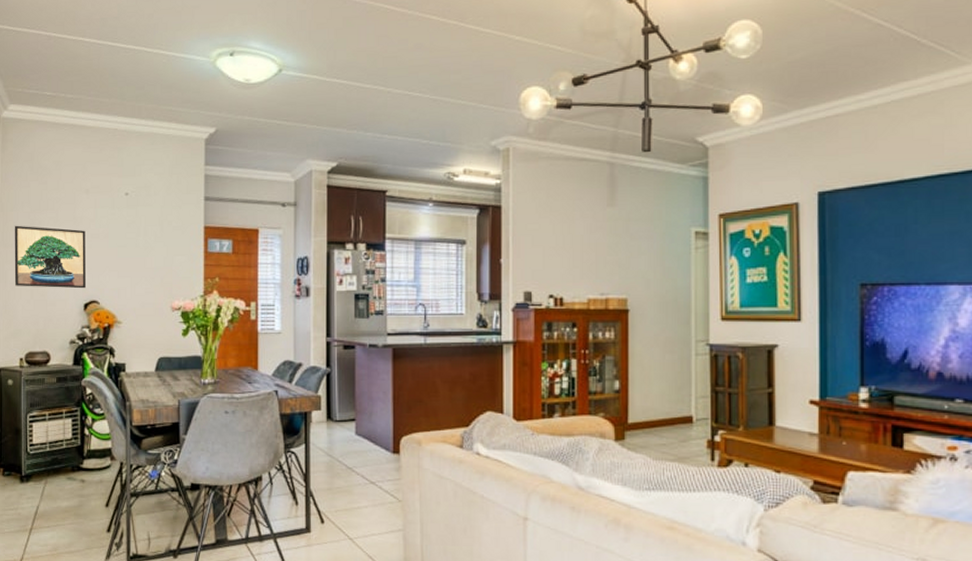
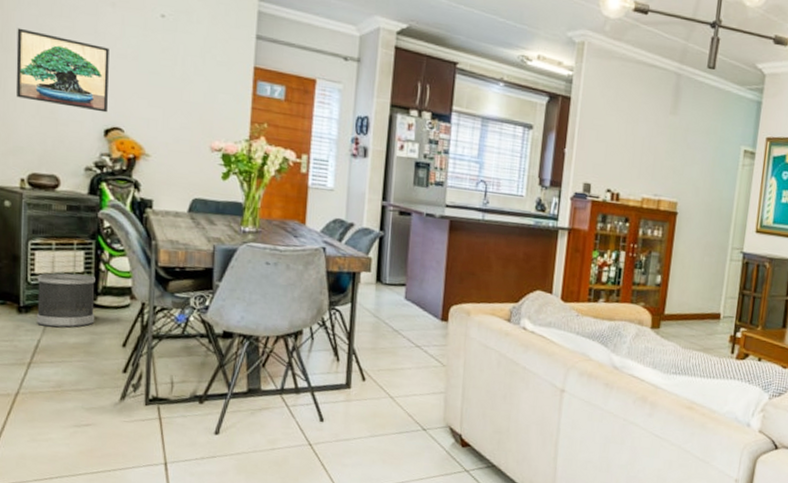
wastebasket: none [35,440,81,493] -> present [37,273,95,328]

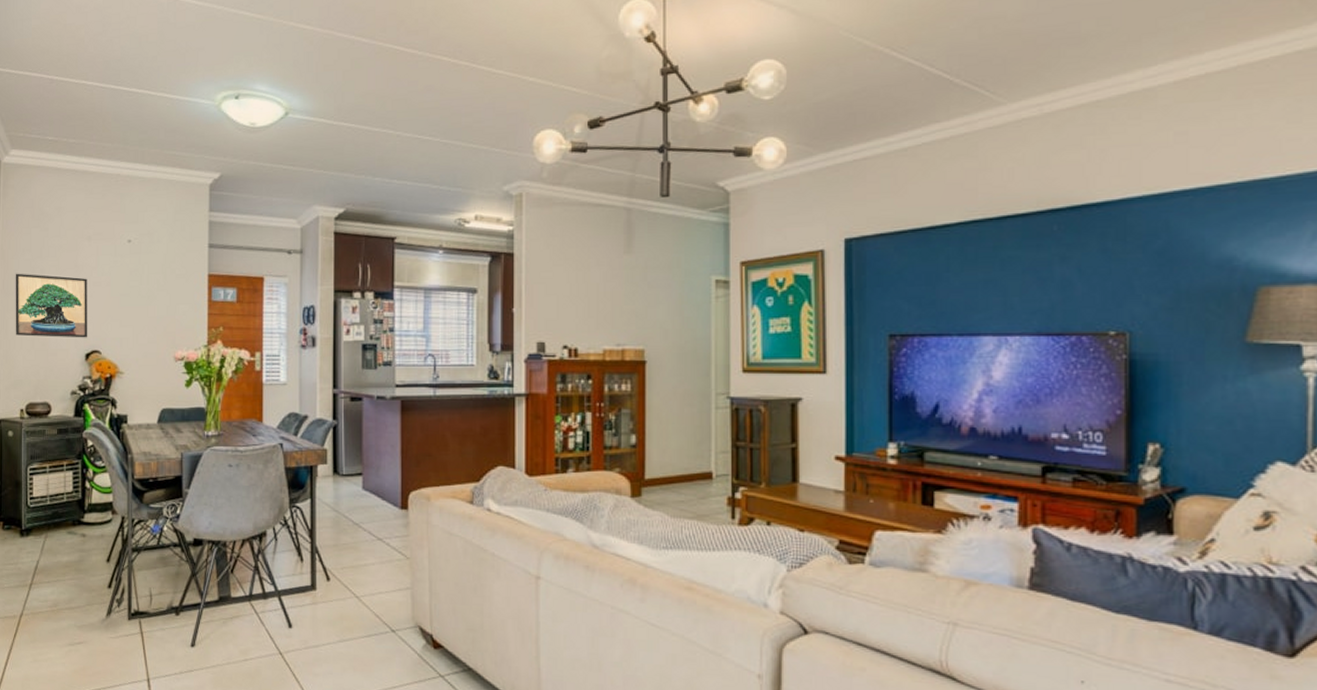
wastebasket: present [37,273,95,328] -> none [35,493,82,548]

